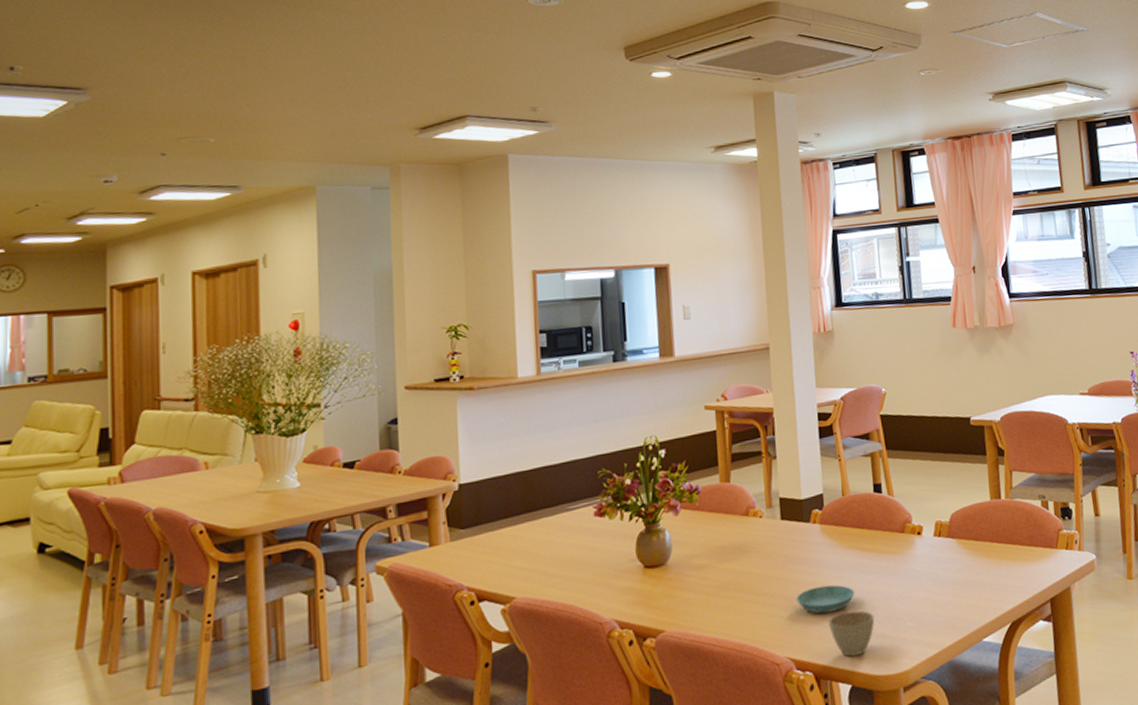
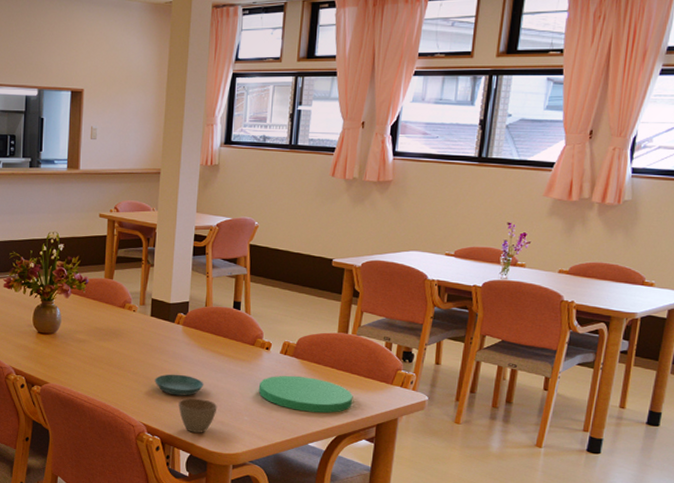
plate: none [916,558,1021,602] -> present [258,375,353,413]

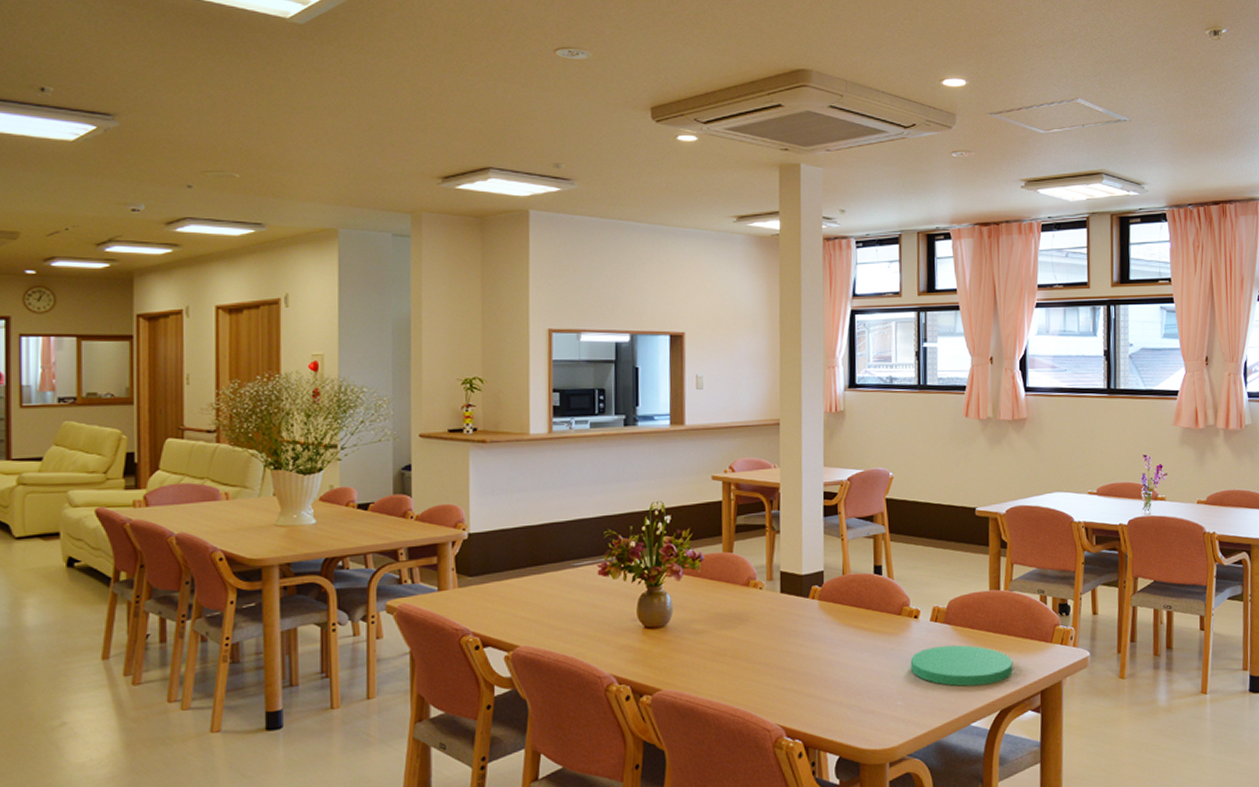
saucer: present [154,374,204,396] -> none [791,659,849,686]
cup: present [178,397,218,433] -> none [821,685,866,729]

